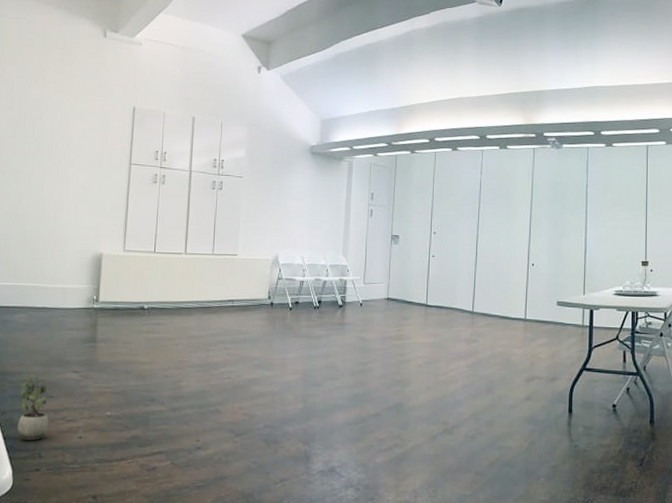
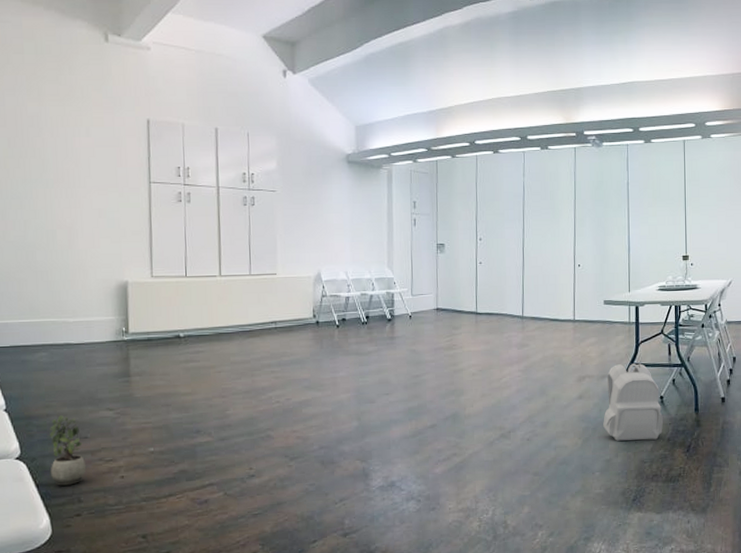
backpack: none [551,367,616,450] -> present [603,363,664,441]

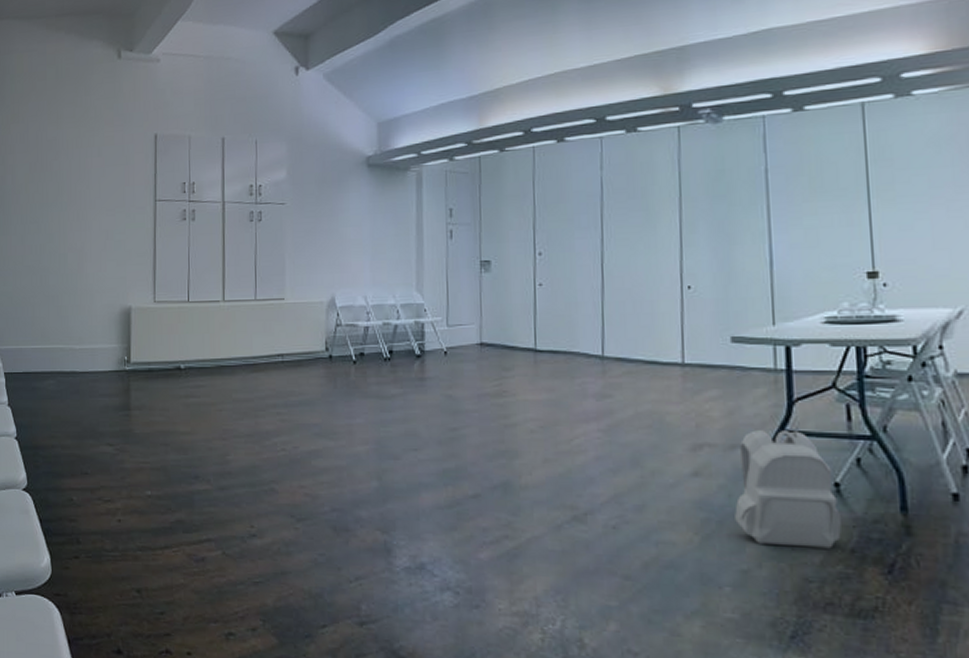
potted plant: present [49,415,87,486] -> none [53,447,86,524]

